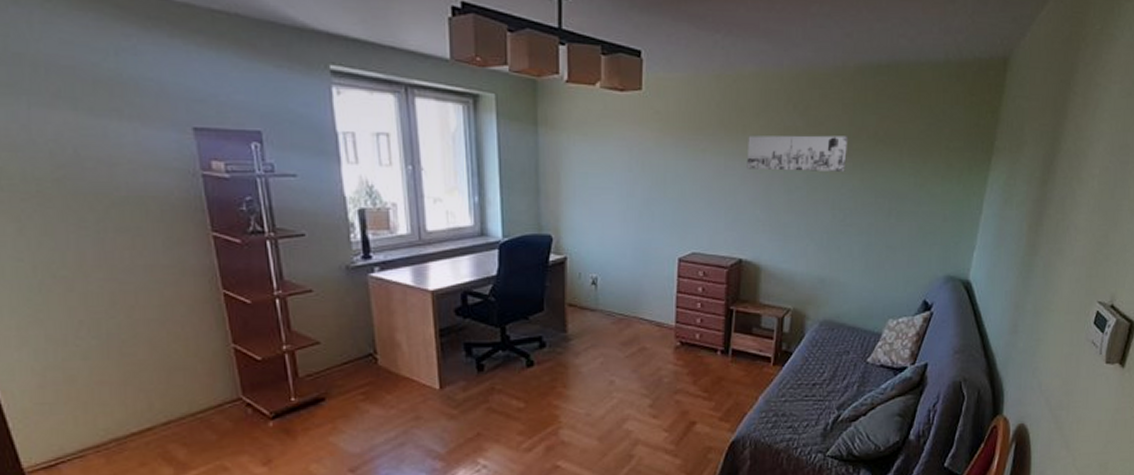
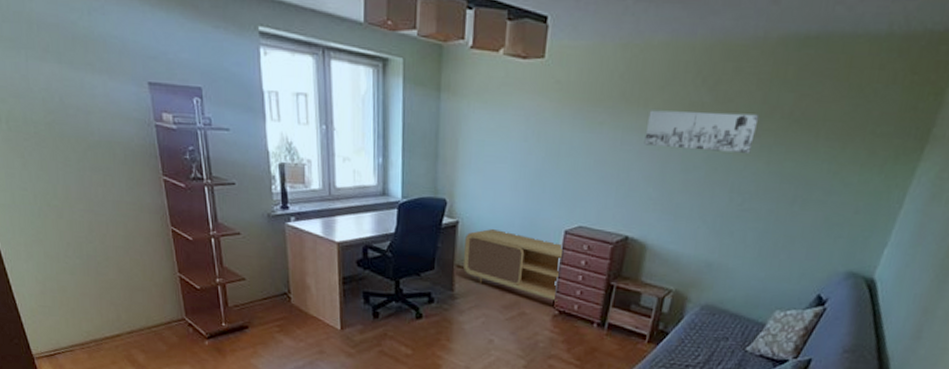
tv stand: none [574,263,678,332] -> present [462,229,562,301]

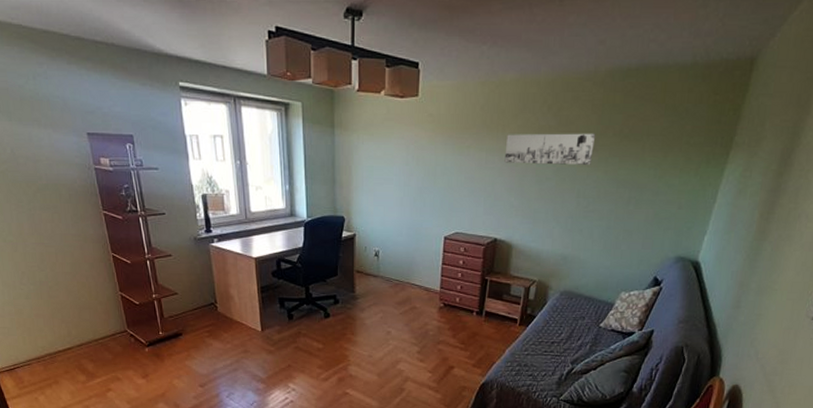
tv stand: present [462,229,562,301] -> none [361,239,443,296]

